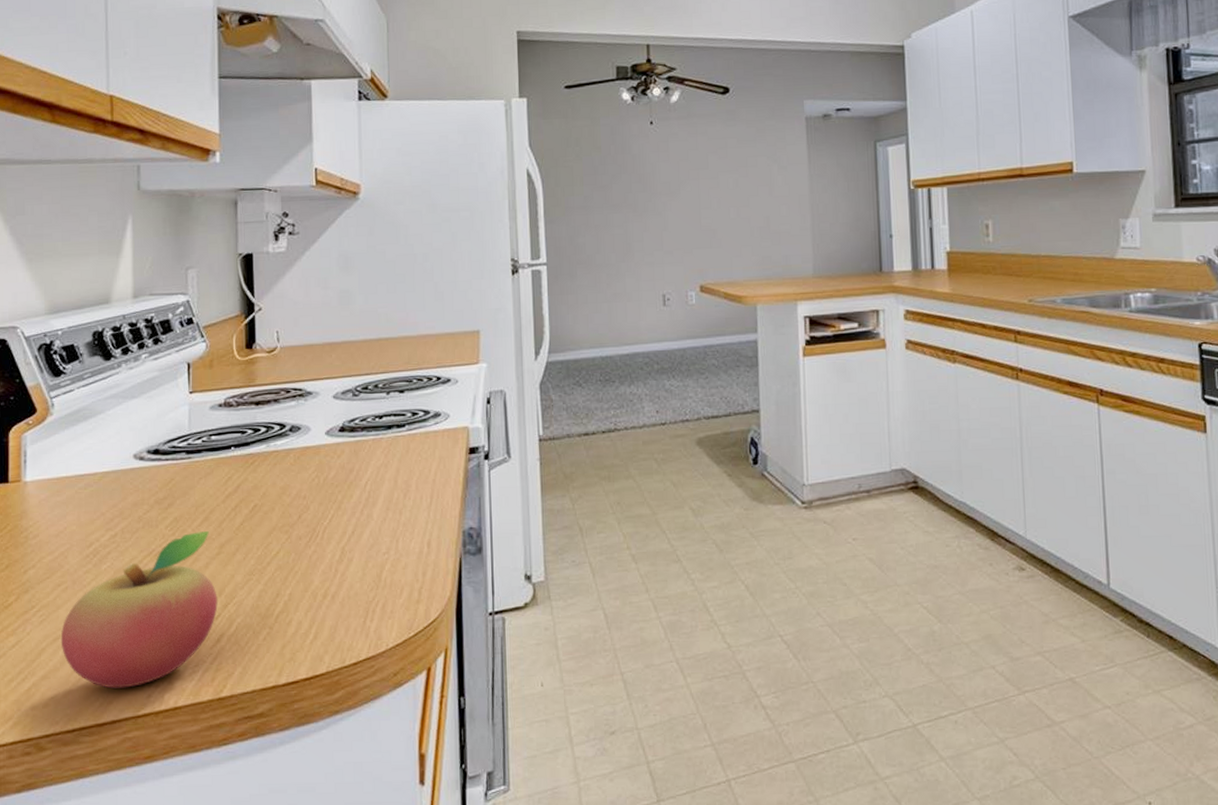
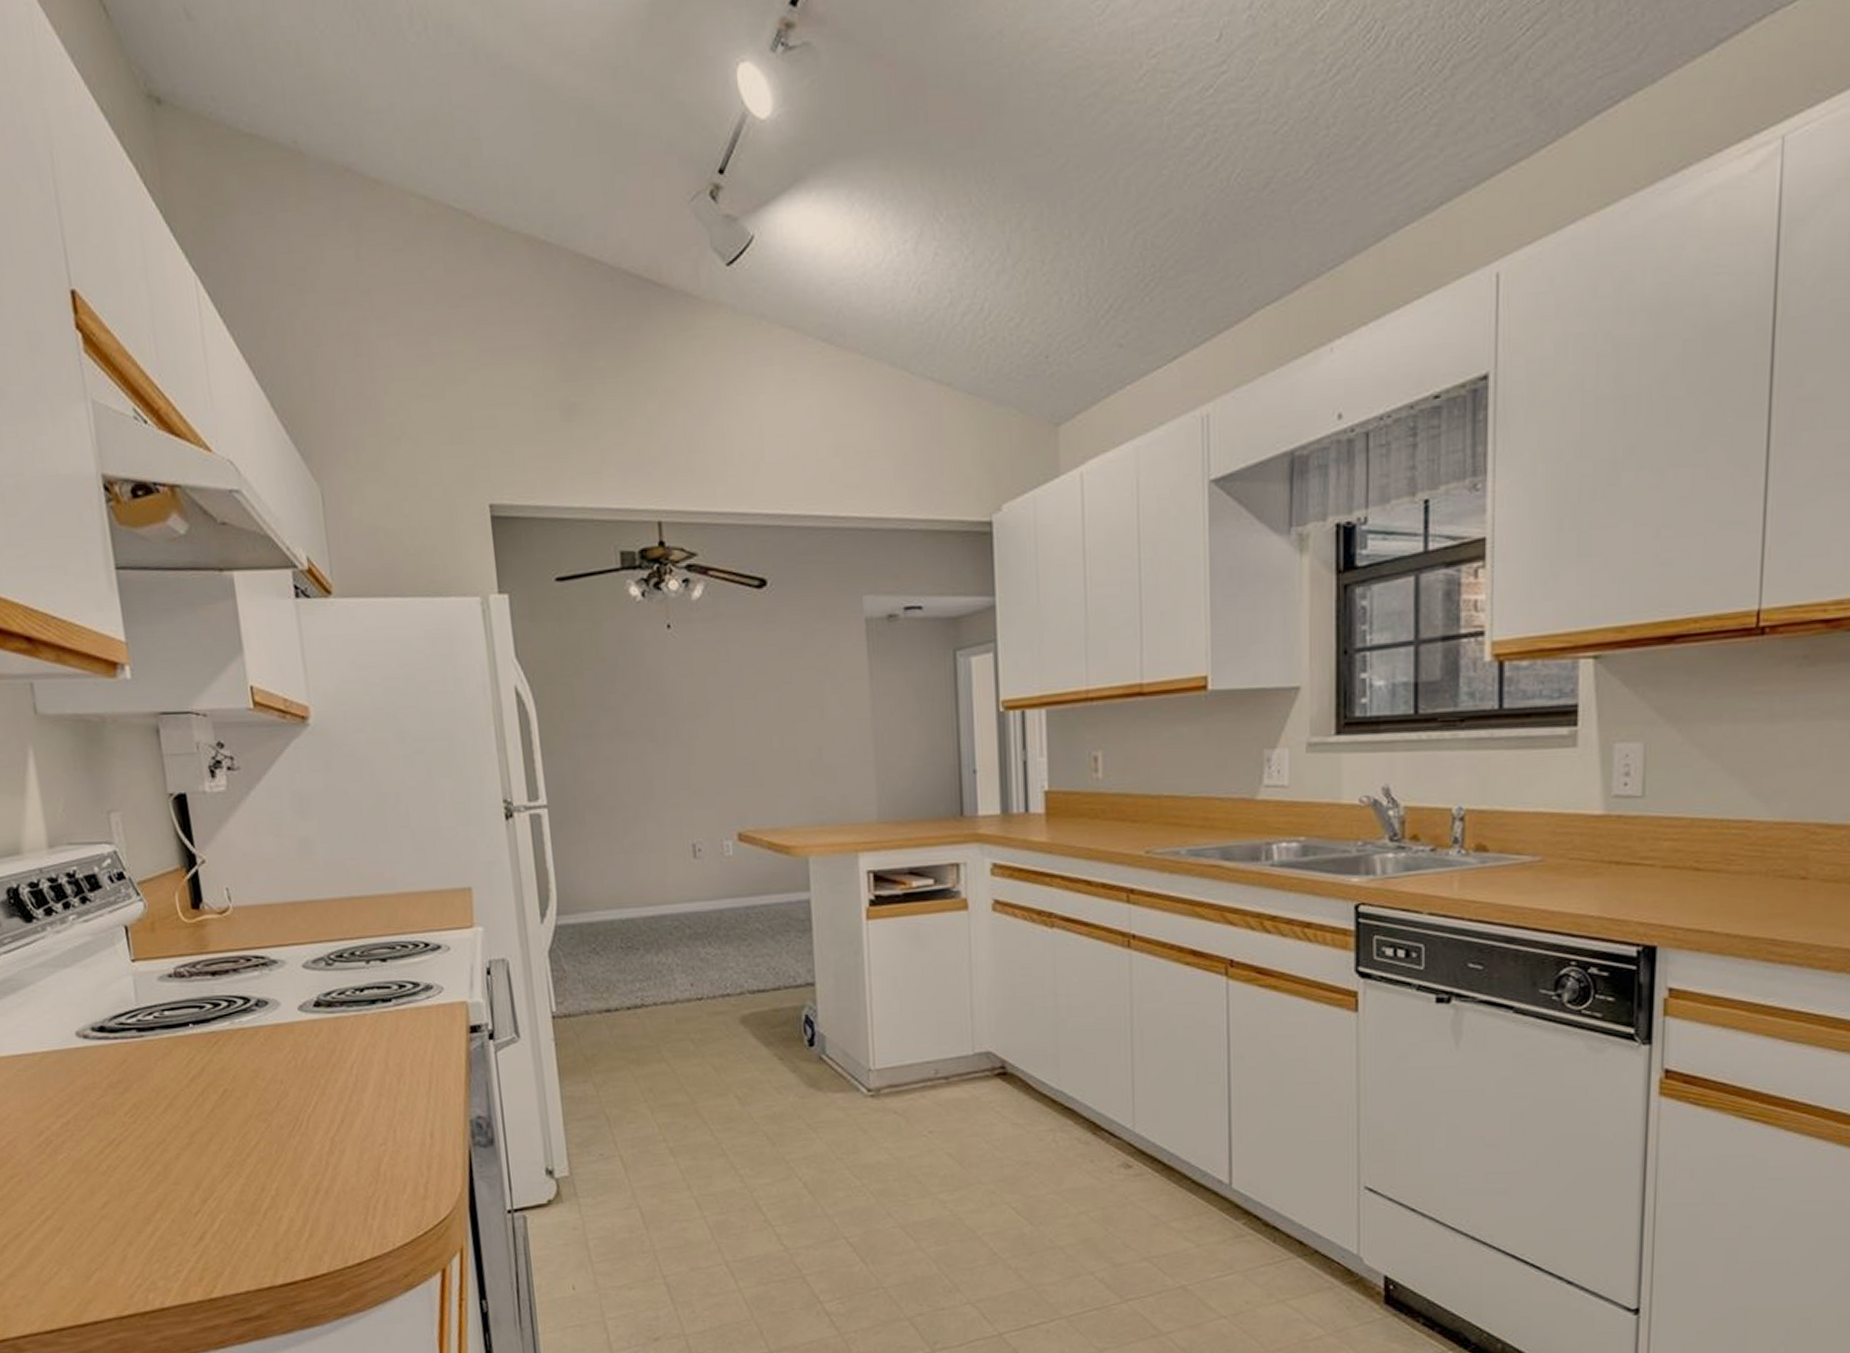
fruit: present [60,530,218,689] -> none [22,1118,196,1288]

